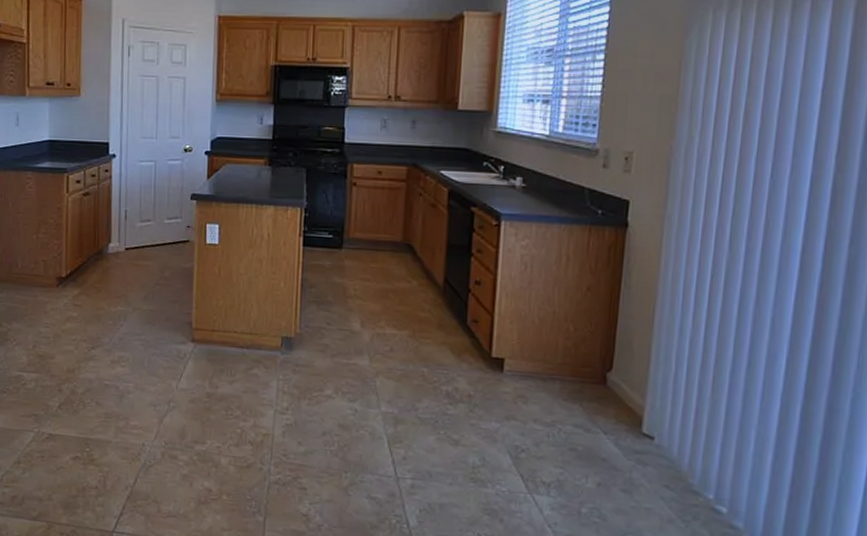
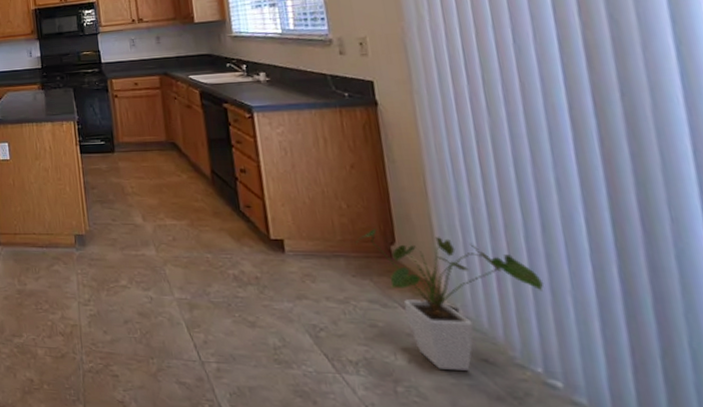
house plant: none [575,354,736,495] -> present [356,229,544,371]

